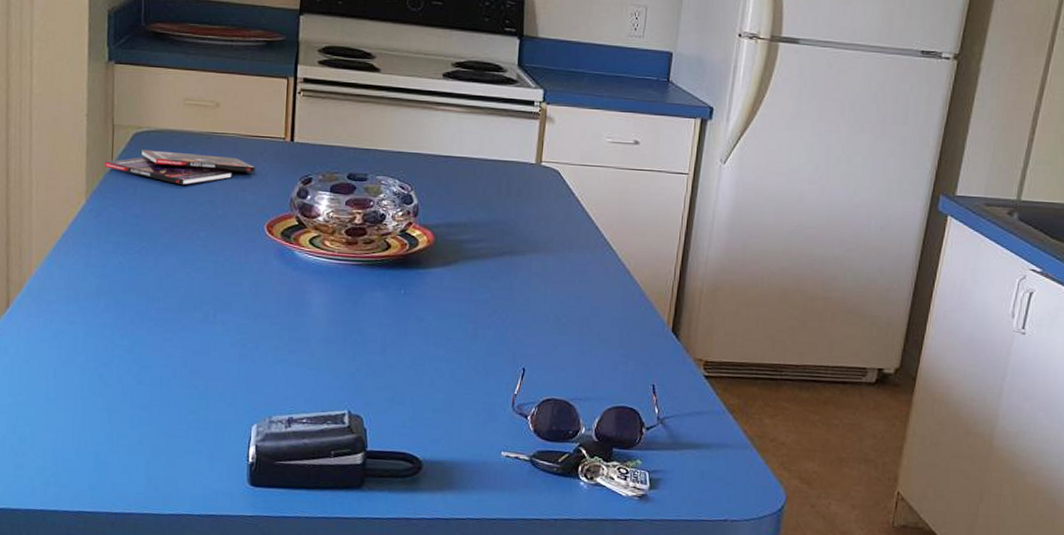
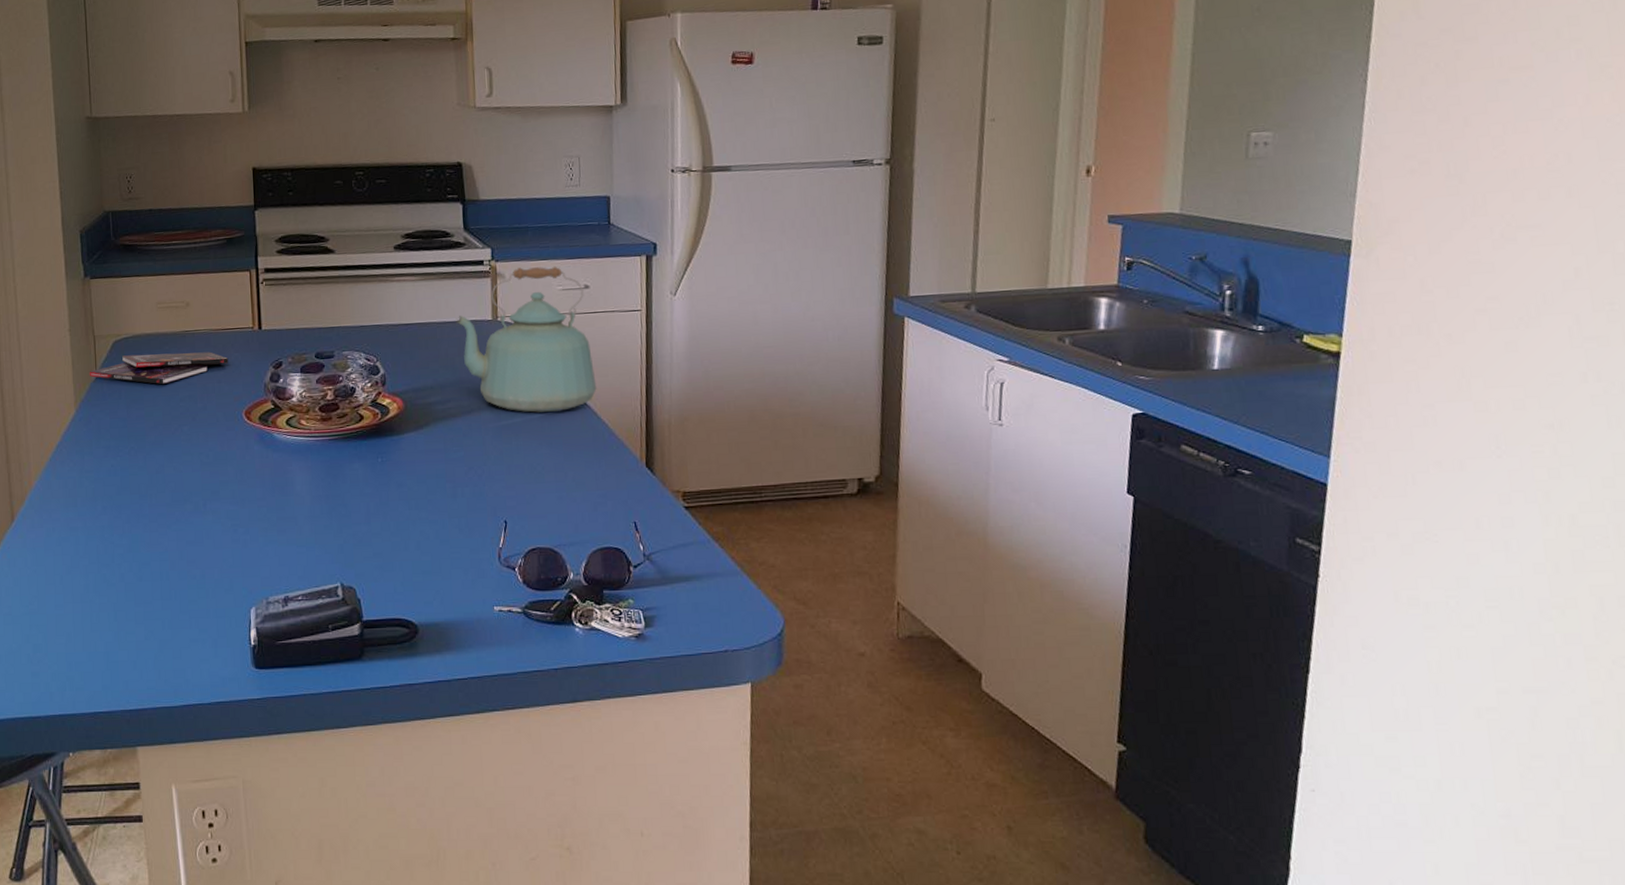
kettle: none [498,113,634,265] -> present [456,266,597,413]

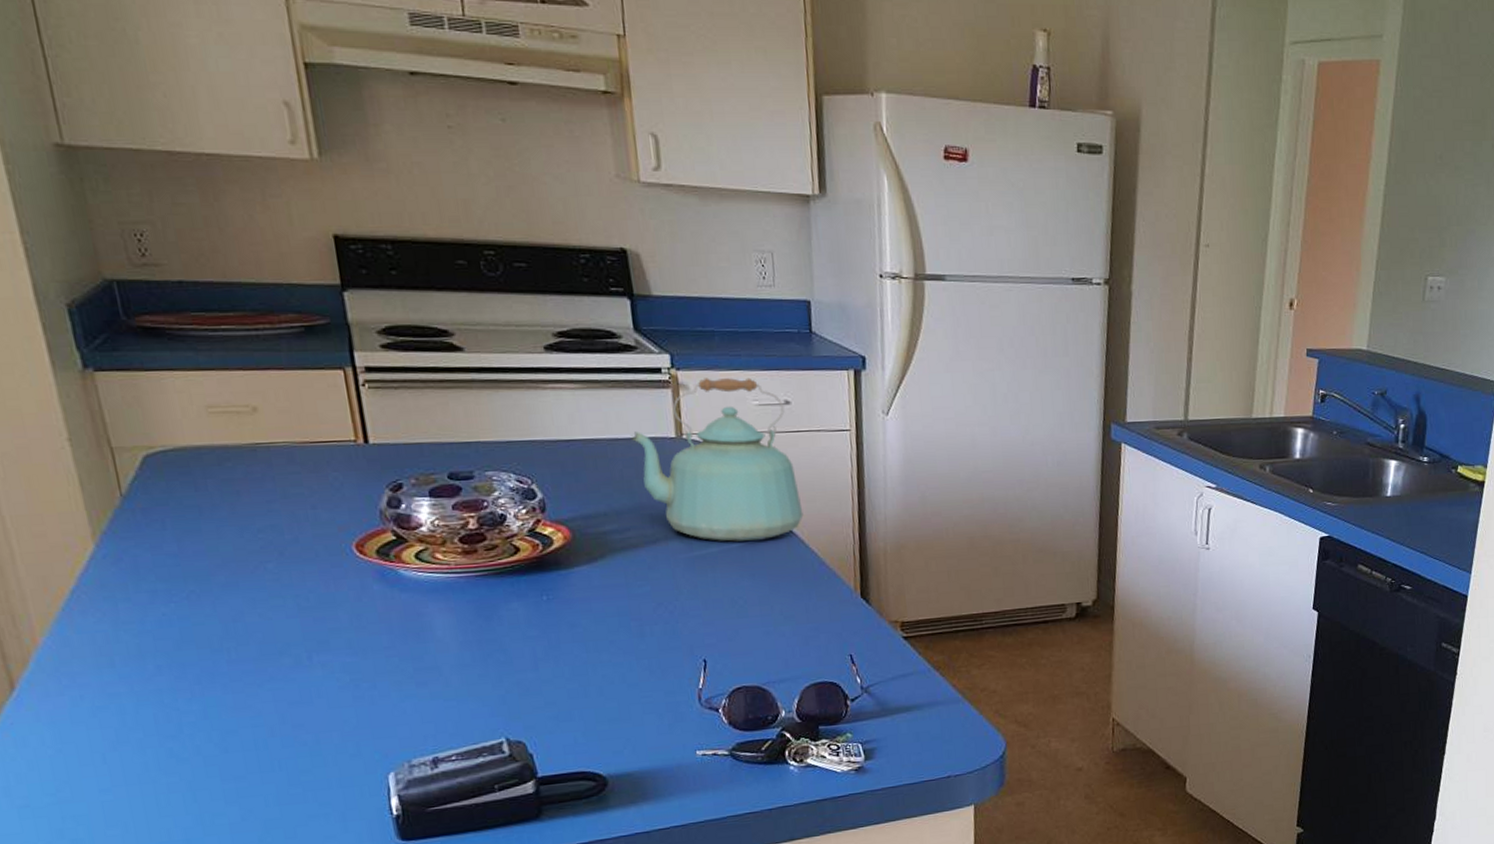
booklet: present [89,351,229,384] -> none [109,470,325,511]

